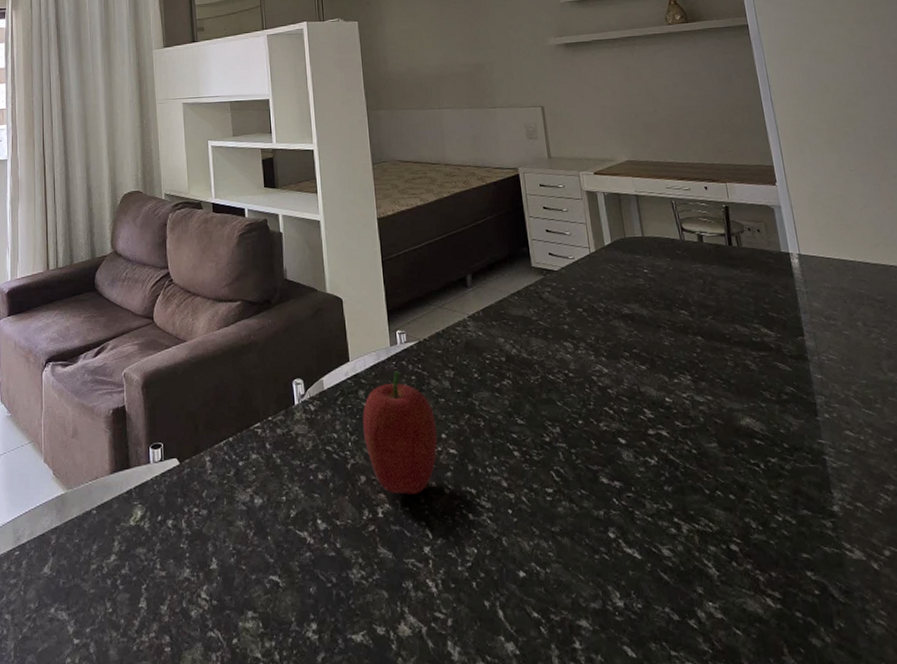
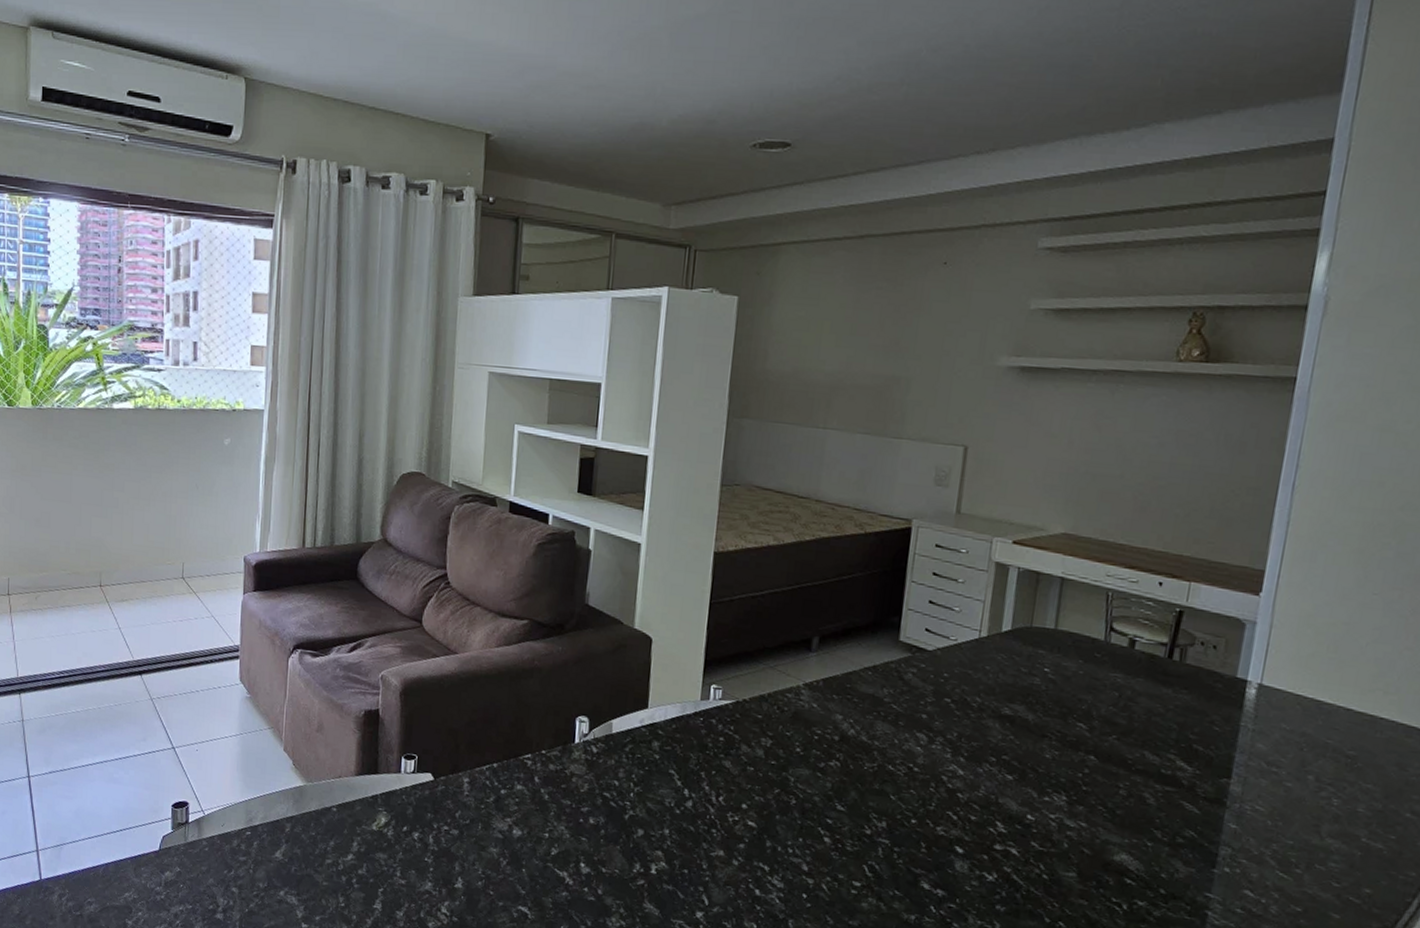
fruit: present [362,370,438,495] -> none [649,727,739,859]

